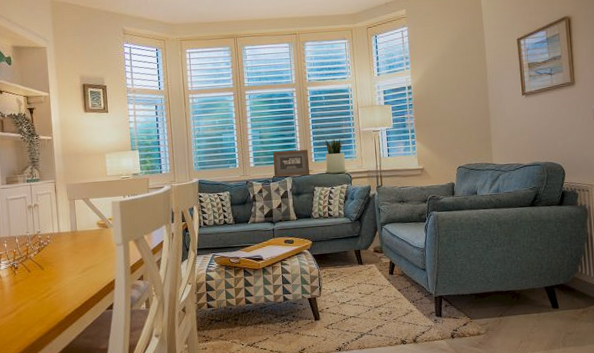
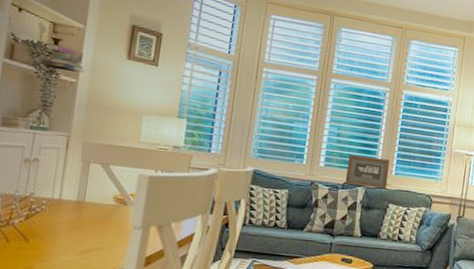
books: none [19,113,56,132] -> present [35,43,84,74]
planter: present [325,138,348,174] -> none [404,153,431,195]

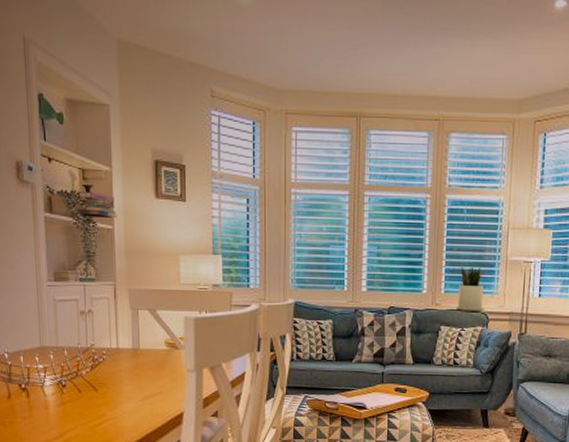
picture frame: present [345,154,390,189] -> none [390,274,438,310]
planter: none [404,153,431,195] -> present [455,266,485,313]

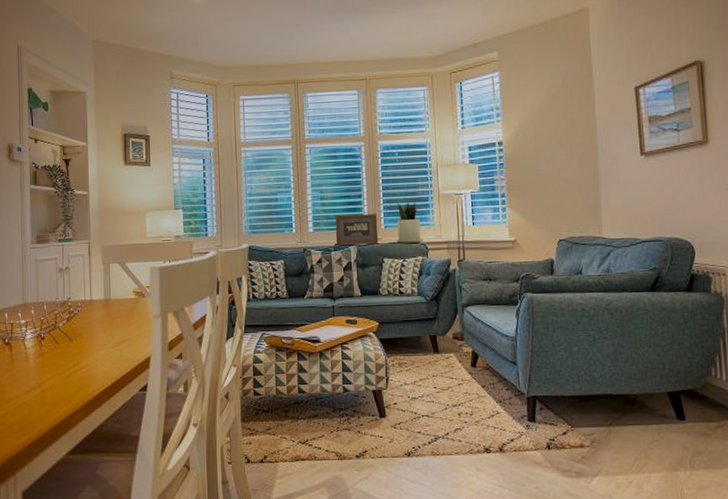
books: present [72,192,118,219] -> none [54,164,92,186]
picture frame: none [390,274,438,310] -> present [335,214,379,245]

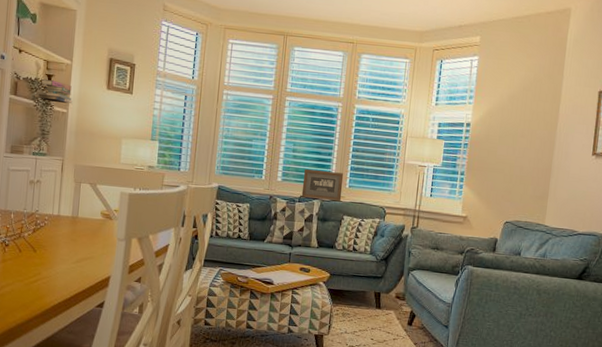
books: none [54,164,92,186] -> present [34,79,73,104]
planter: present [396,202,423,244] -> none [357,166,384,206]

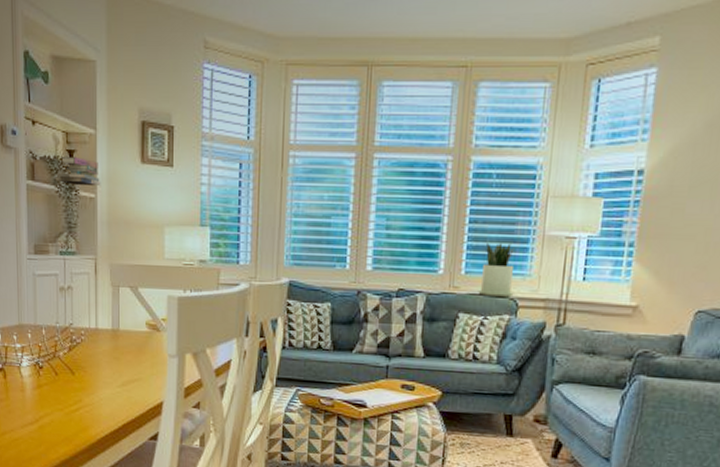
picture frame: present [301,168,344,202] -> none [399,251,458,294]
planter: none [357,166,384,206] -> present [478,242,515,298]

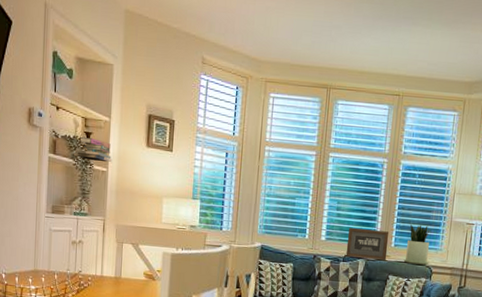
picture frame: none [399,251,458,294] -> present [345,227,389,261]

